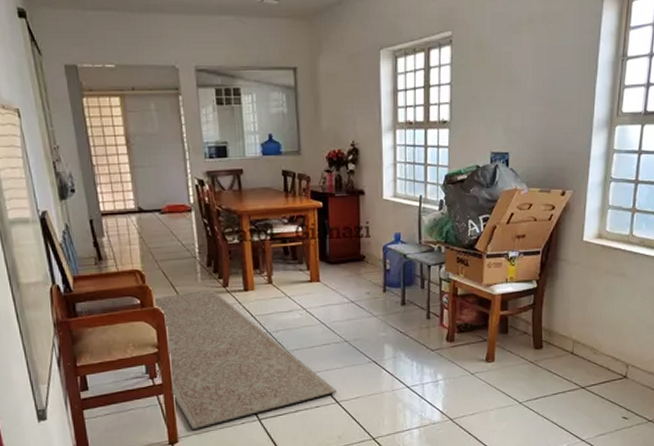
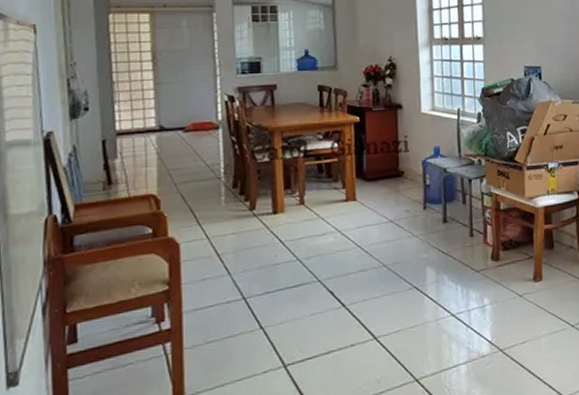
rug: present [155,289,337,431] -> none [170,213,374,386]

